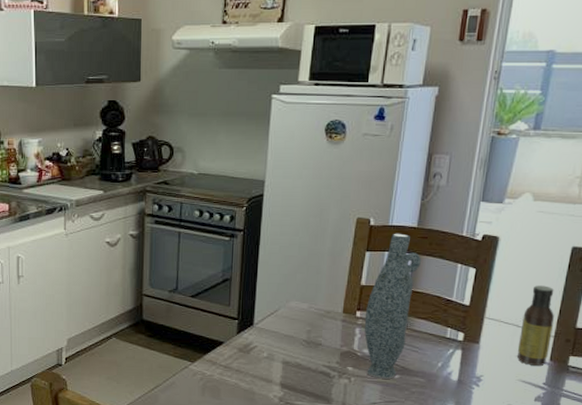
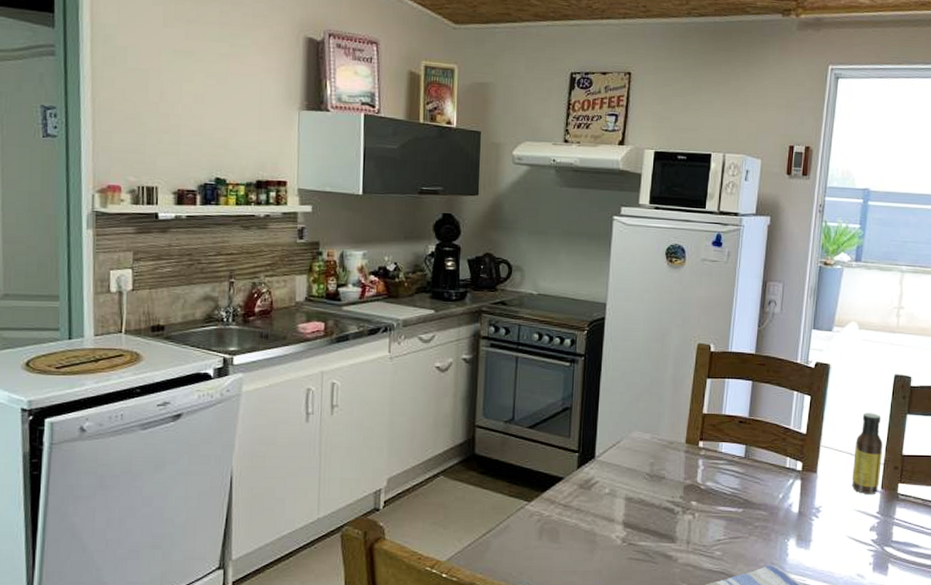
vase: present [364,233,421,379] -> none [707,359,760,513]

